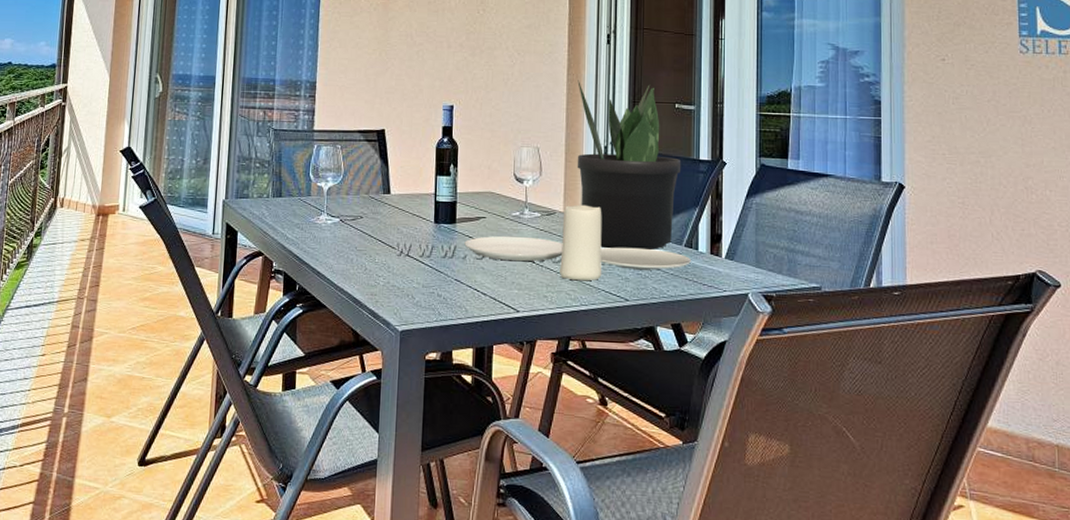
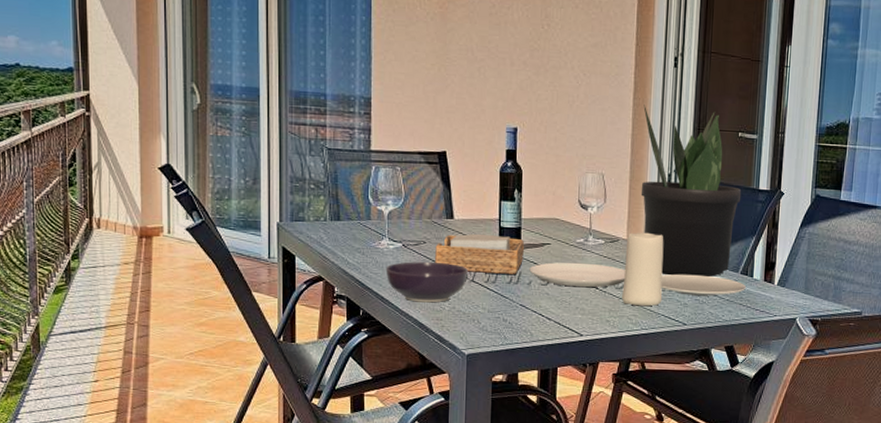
bowl: none [322,236,403,278] -> present [385,262,468,303]
napkin holder: none [371,208,460,250] -> present [435,233,525,275]

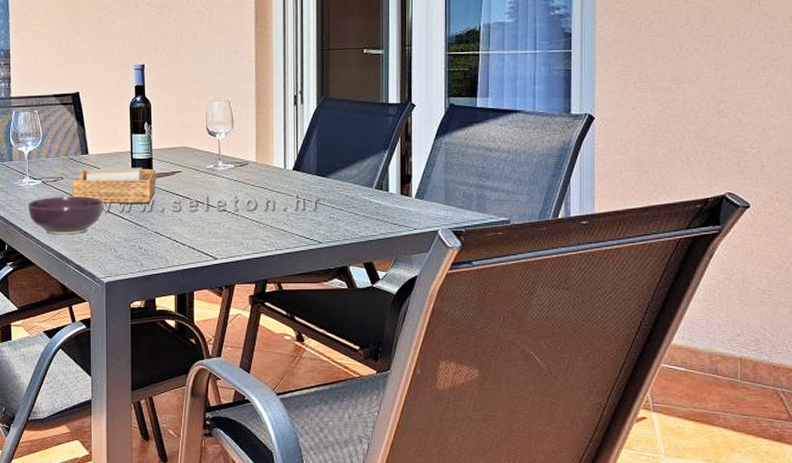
plate: present [529,262,626,288] -> none [162,188,257,212]
candle: present [622,232,664,307] -> none [255,154,296,227]
planter: present [641,105,742,278] -> none [265,31,371,195]
plate: present [661,274,746,296] -> none [293,192,382,213]

